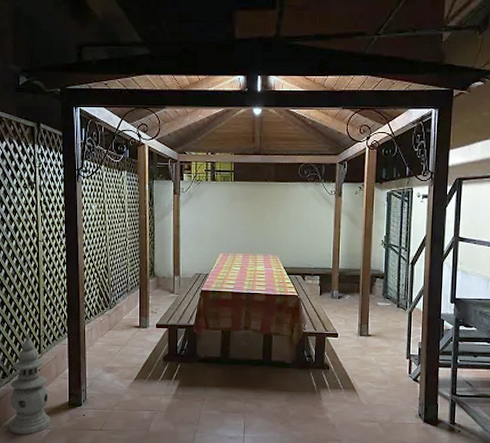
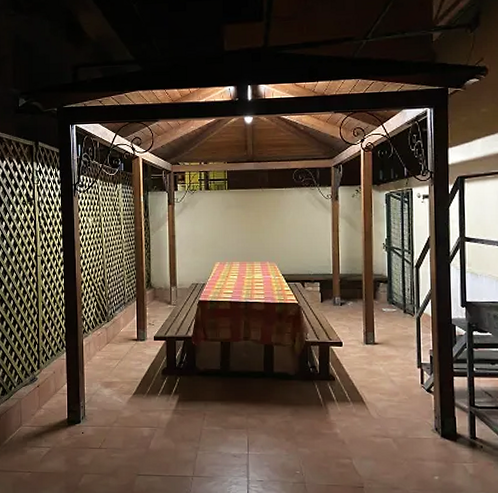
lantern: present [9,334,51,434] -> none [9,349,50,453]

